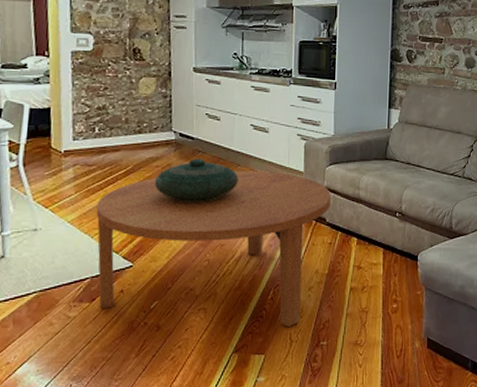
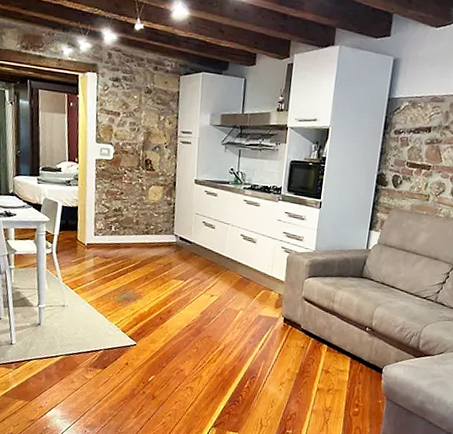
coffee table: present [96,170,332,327] -> none [109,273,308,413]
decorative bowl: present [154,159,239,203] -> none [156,260,228,299]

